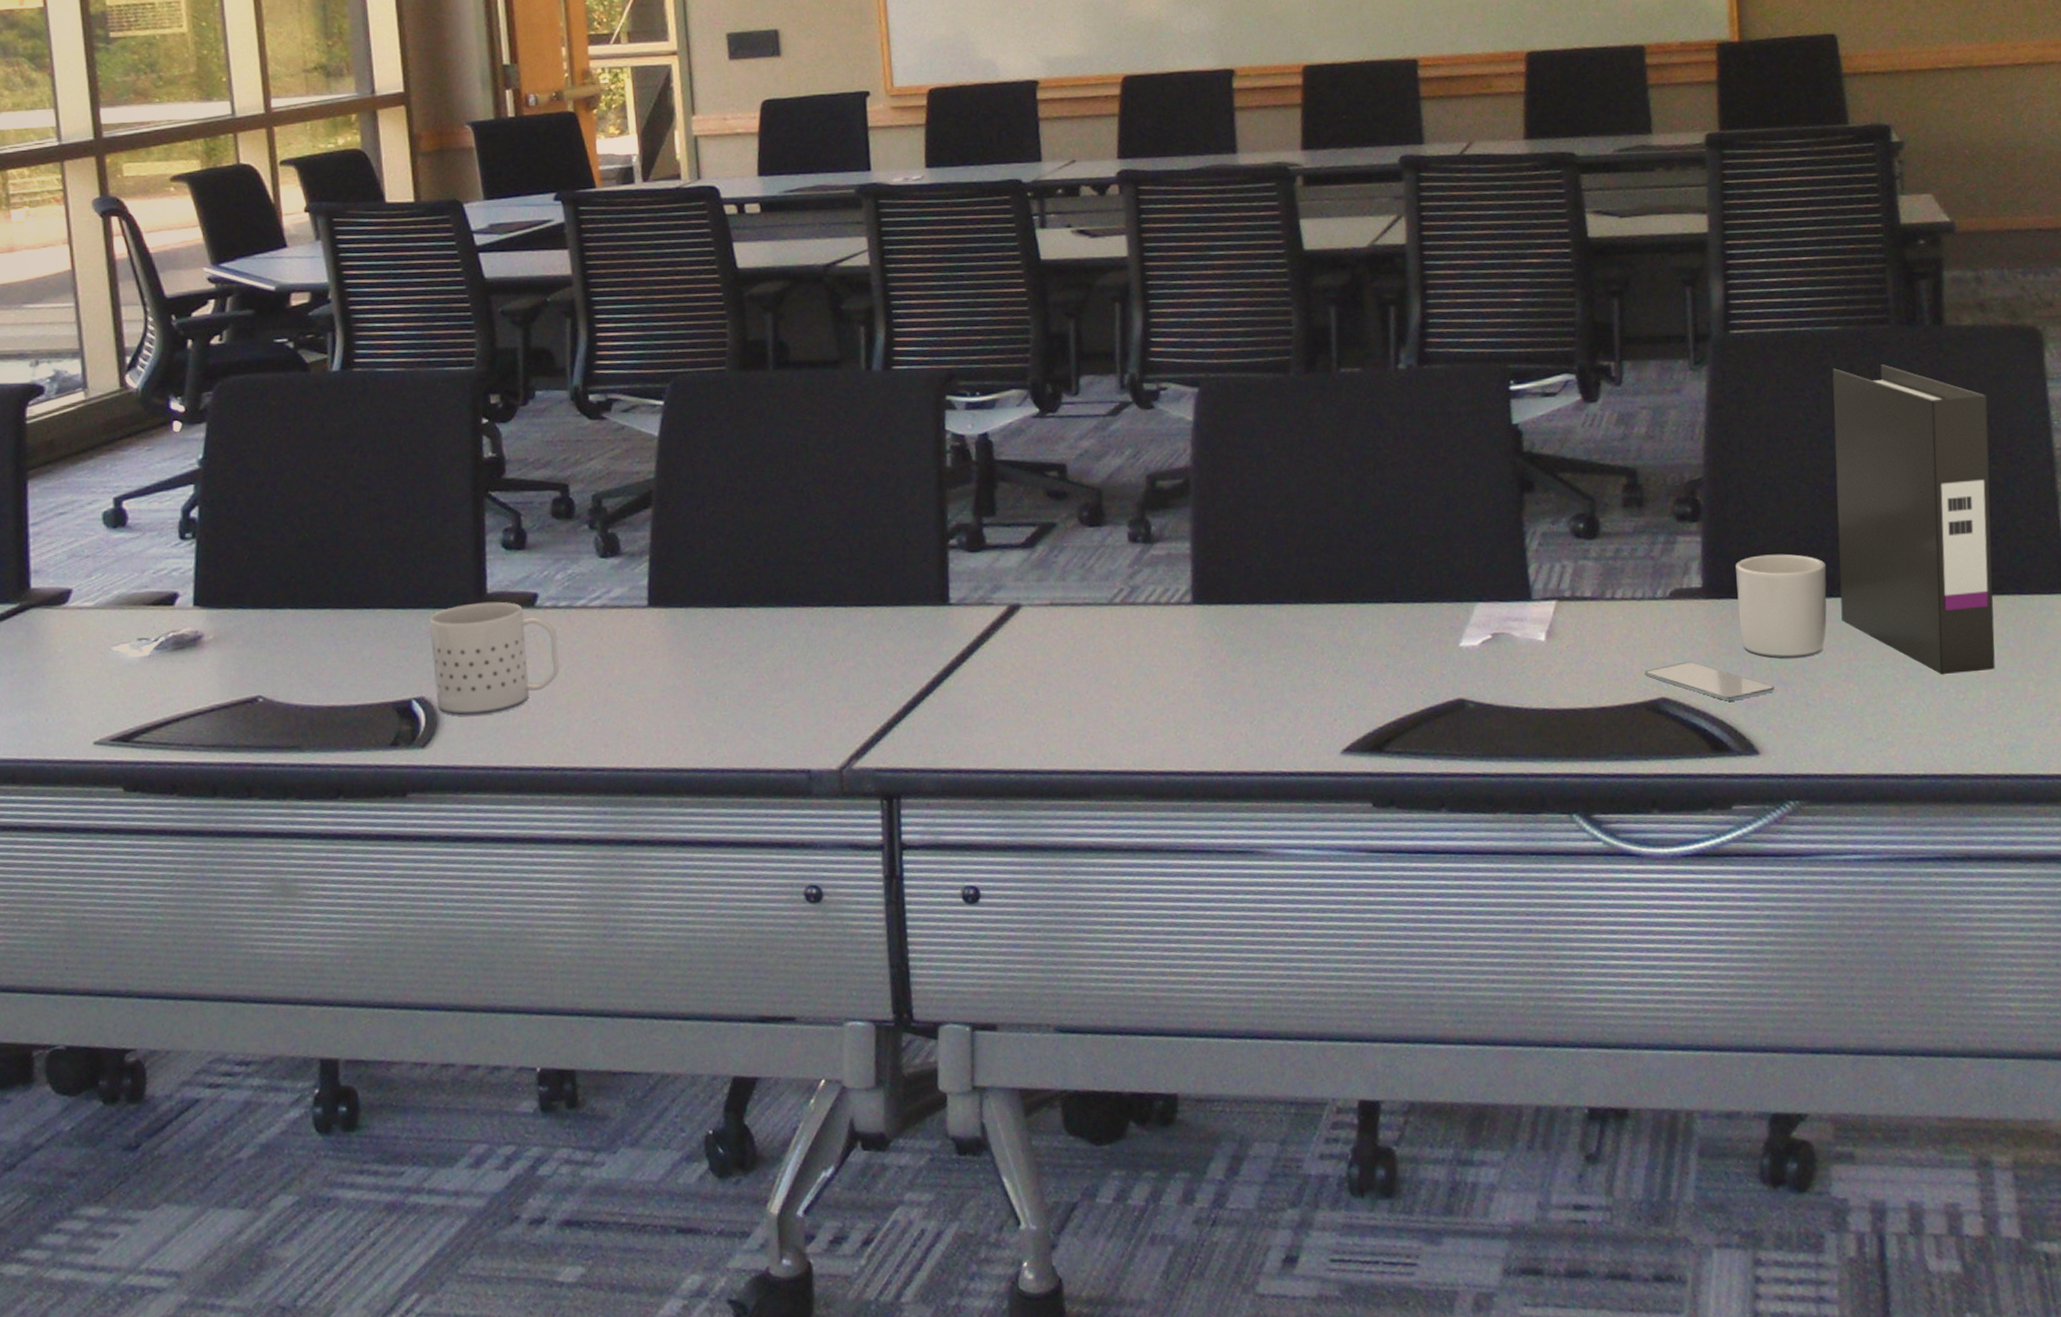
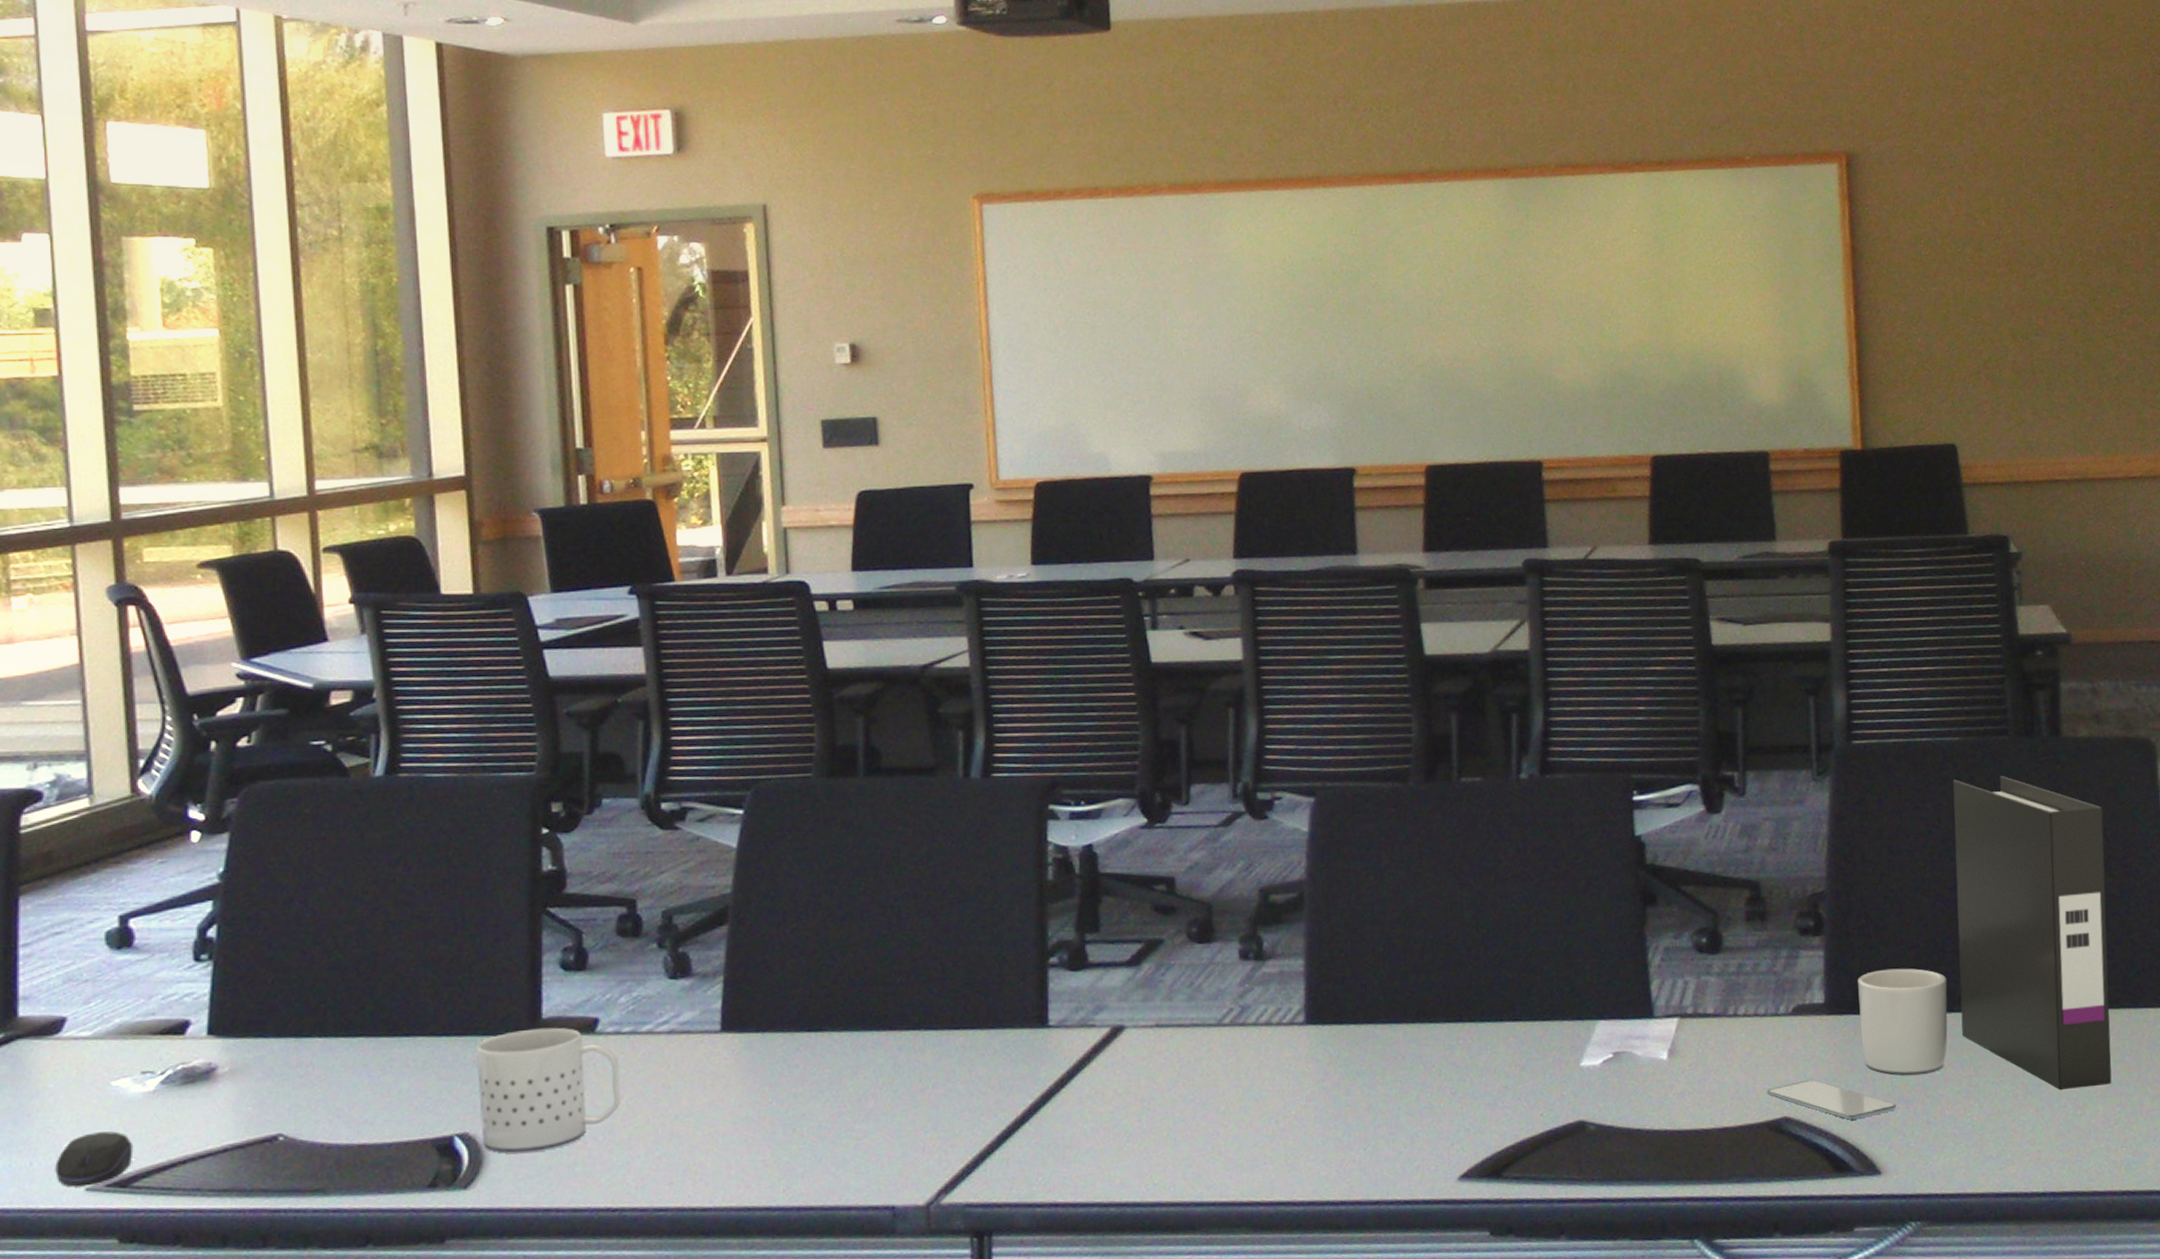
computer mouse: none [67,691,134,740] -> present [55,1131,133,1186]

